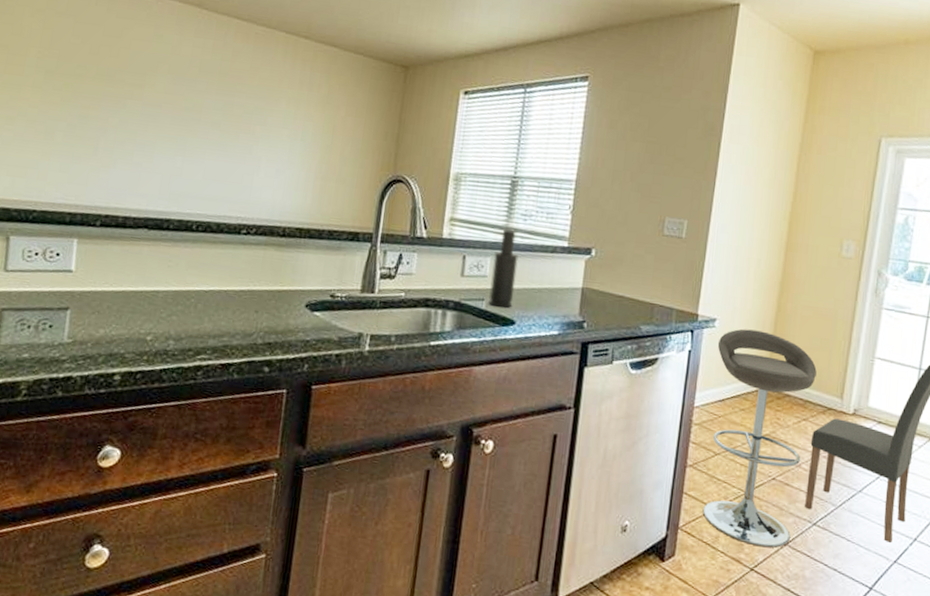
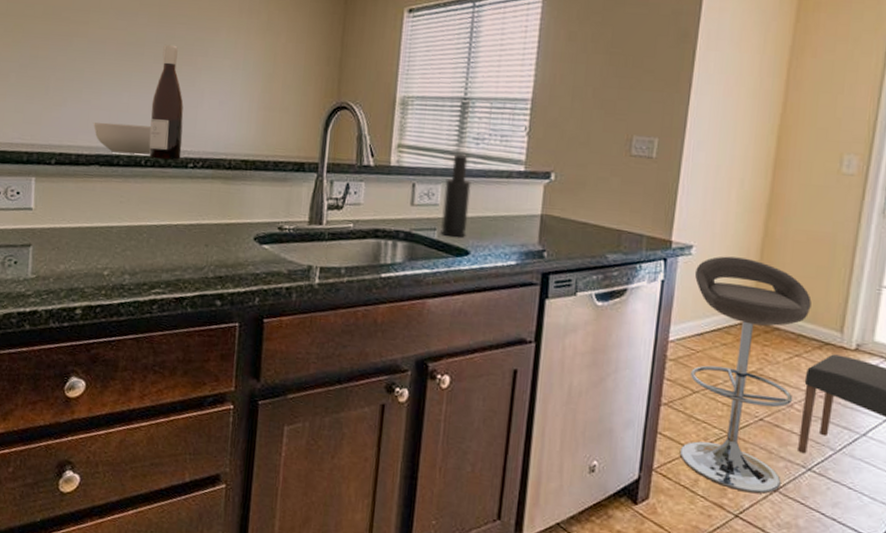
bowl: none [143,185,205,220] -> present [92,122,152,155]
bottle: none [201,111,240,226] -> present [149,44,184,160]

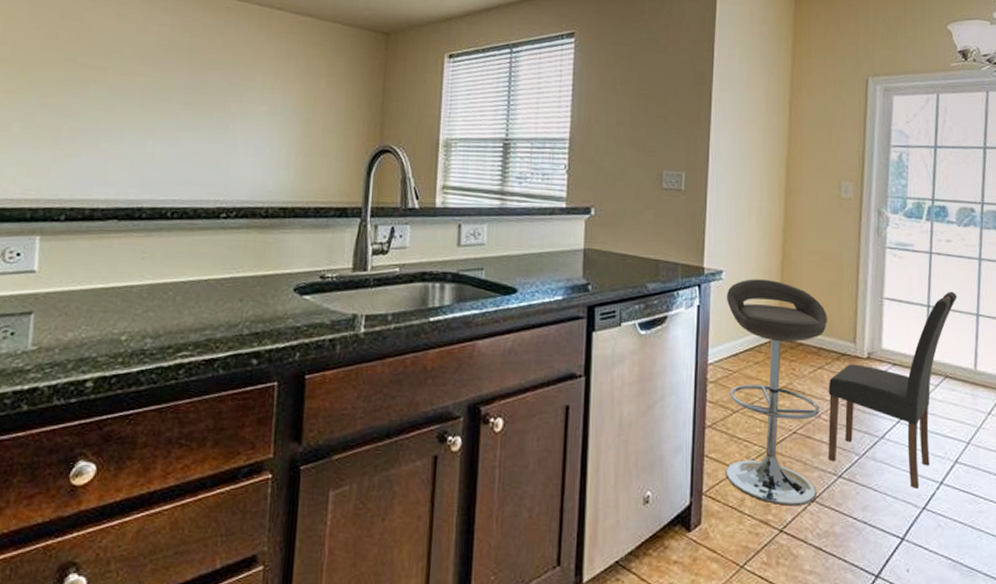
bowl: present [92,122,152,155] -> none [111,173,179,207]
bottle: present [149,44,184,160] -> none [176,90,216,211]
soap dispenser: present [440,154,471,238] -> none [488,193,516,277]

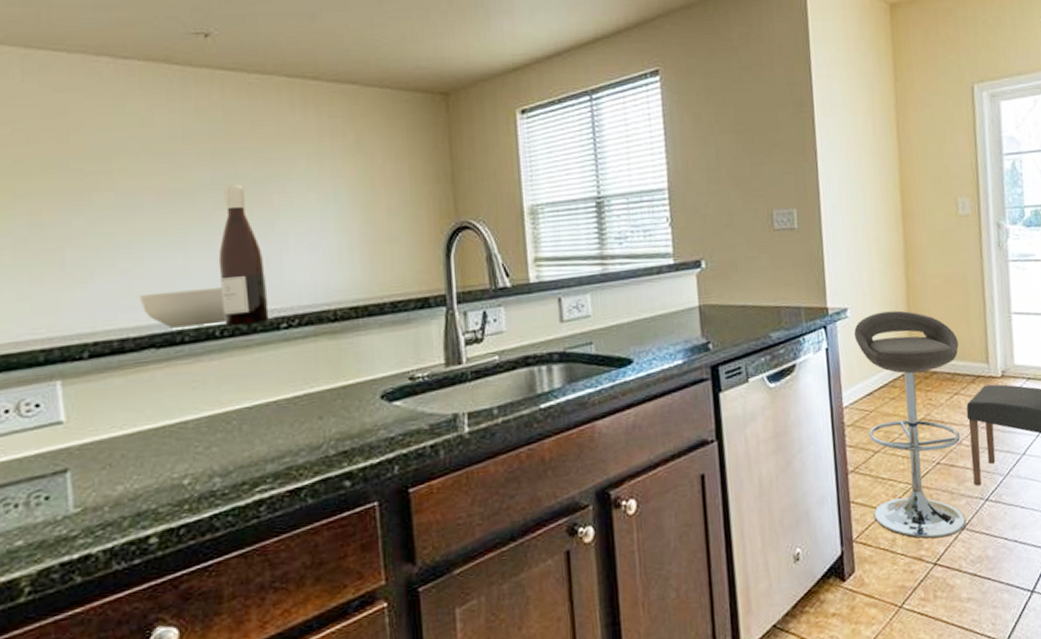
bowl: none [111,173,179,207] -> present [137,287,226,328]
bottle: none [176,90,216,211] -> present [218,184,269,327]

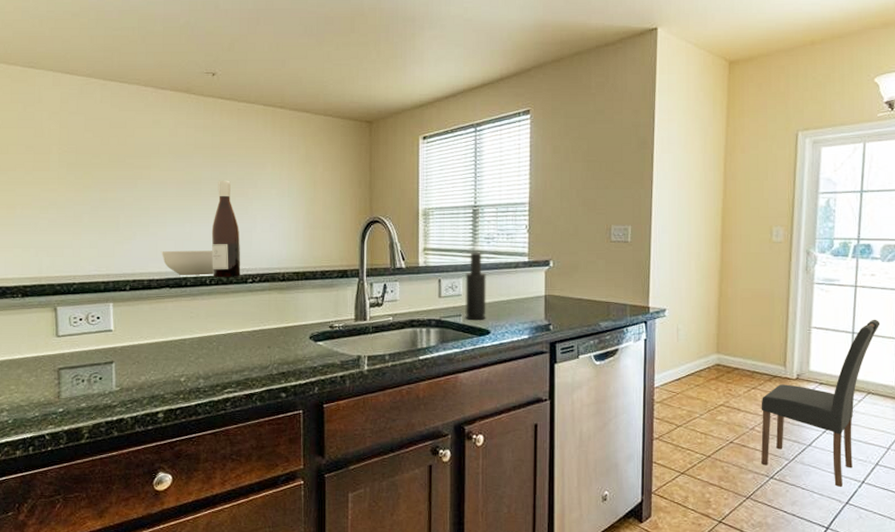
soap dispenser: none [593,257,626,348] -> present [465,252,486,321]
bar stool: present [853,310,967,539] -> none [669,315,760,502]

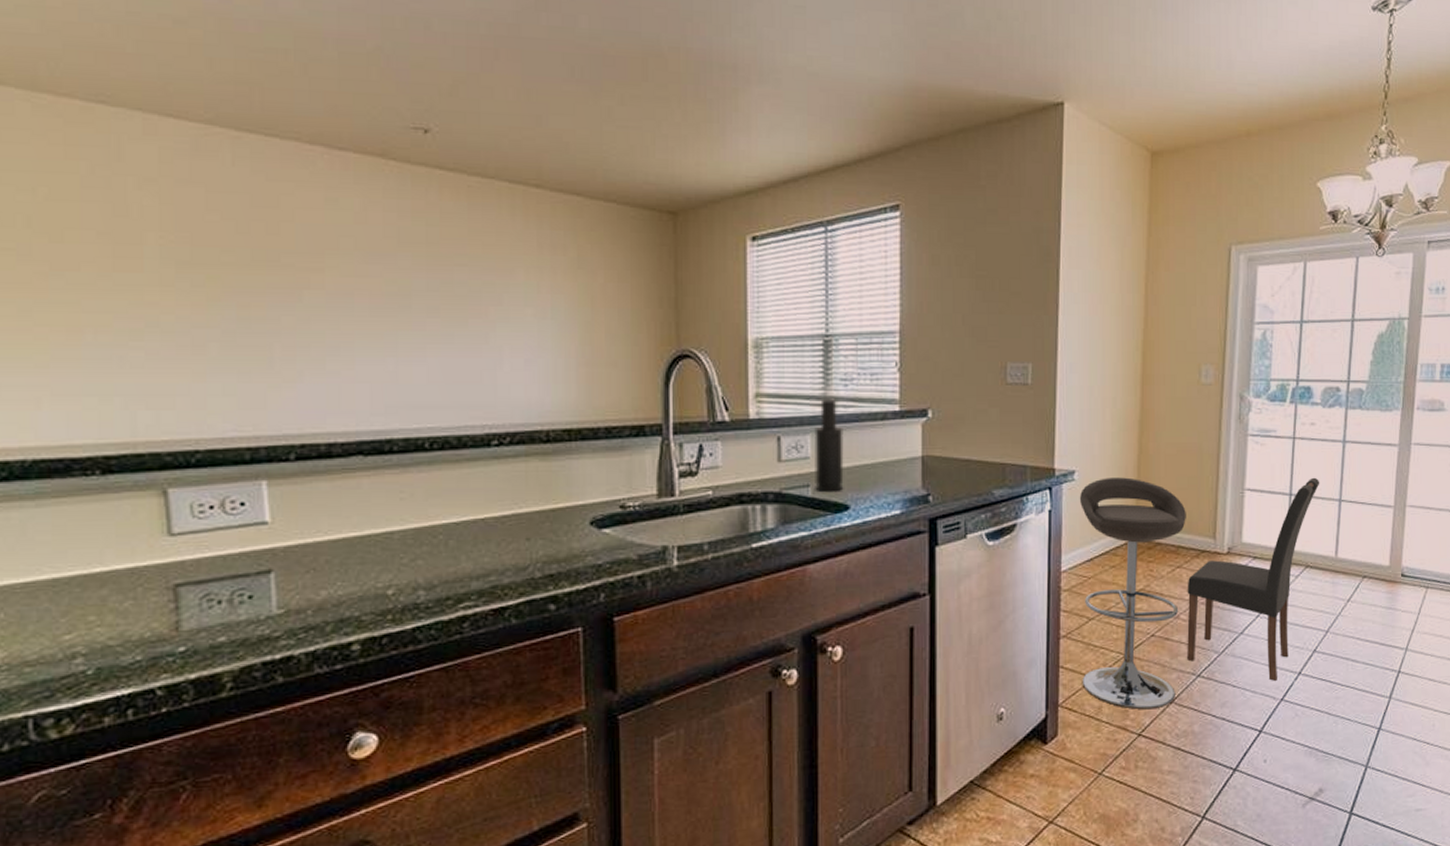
bowl: present [161,250,214,276] -> none [346,399,436,436]
bottle: present [211,180,241,278] -> none [430,292,480,439]
bar stool: none [669,315,760,502] -> present [1079,477,1186,710]

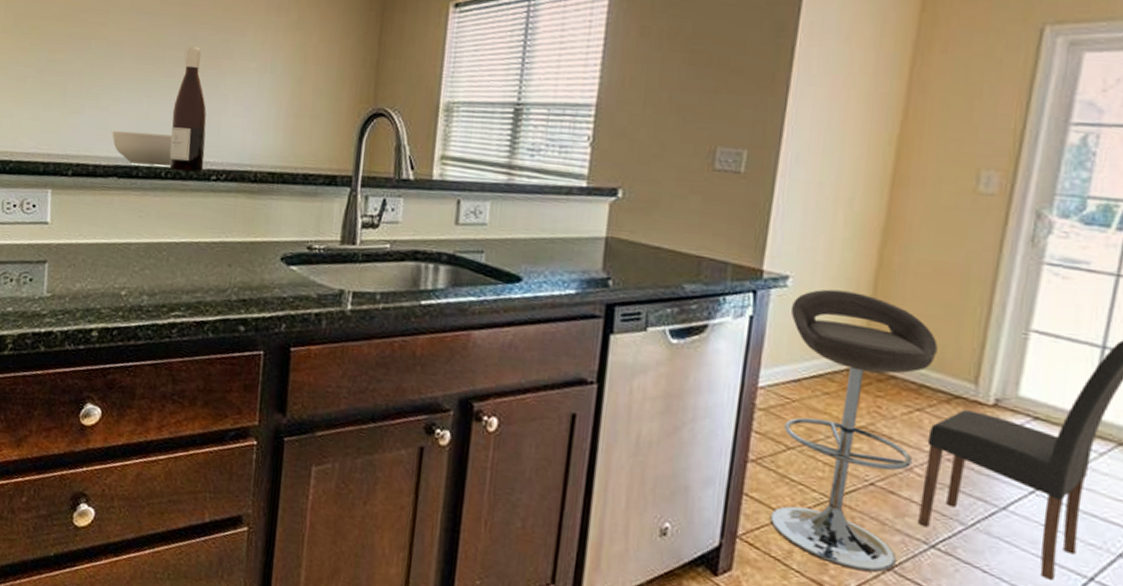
bowl: none [346,399,436,436] -> present [111,130,173,166]
bottle: none [430,292,480,439] -> present [169,46,207,172]
soap dispenser: present [814,398,844,493] -> none [489,167,525,263]

